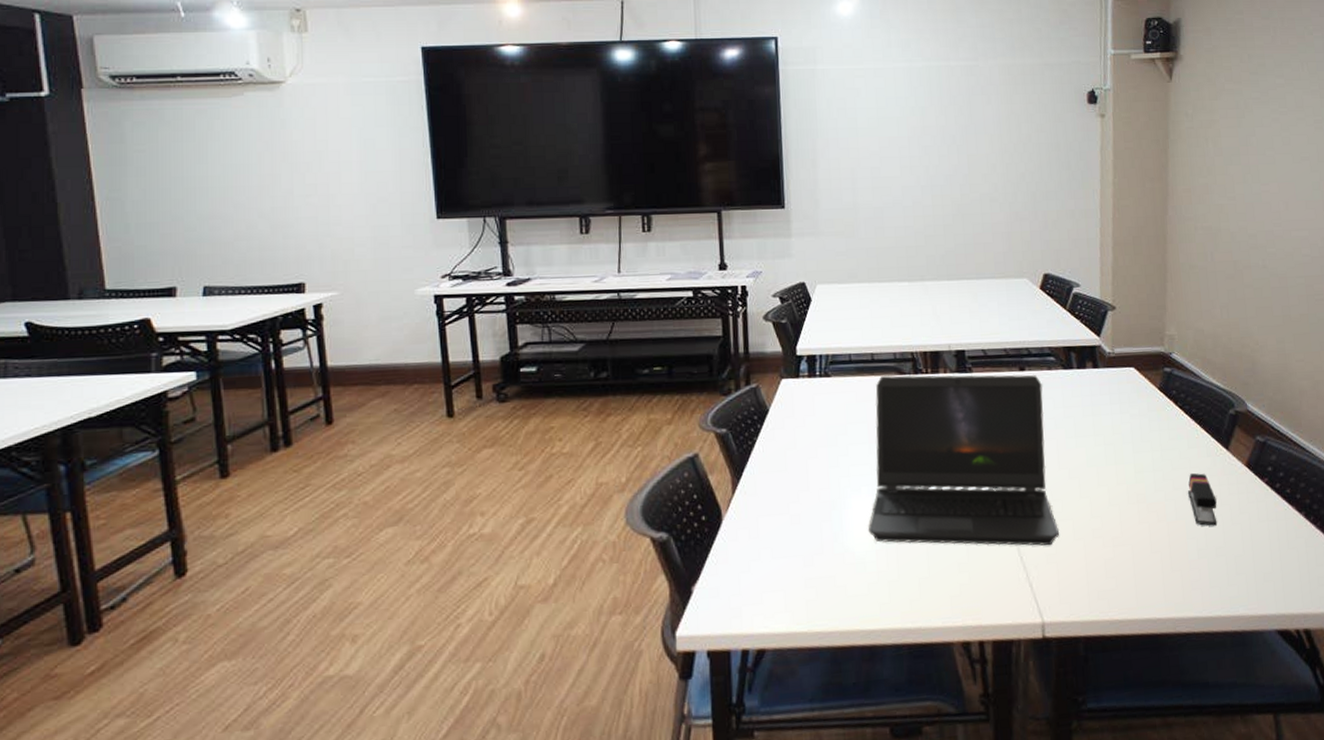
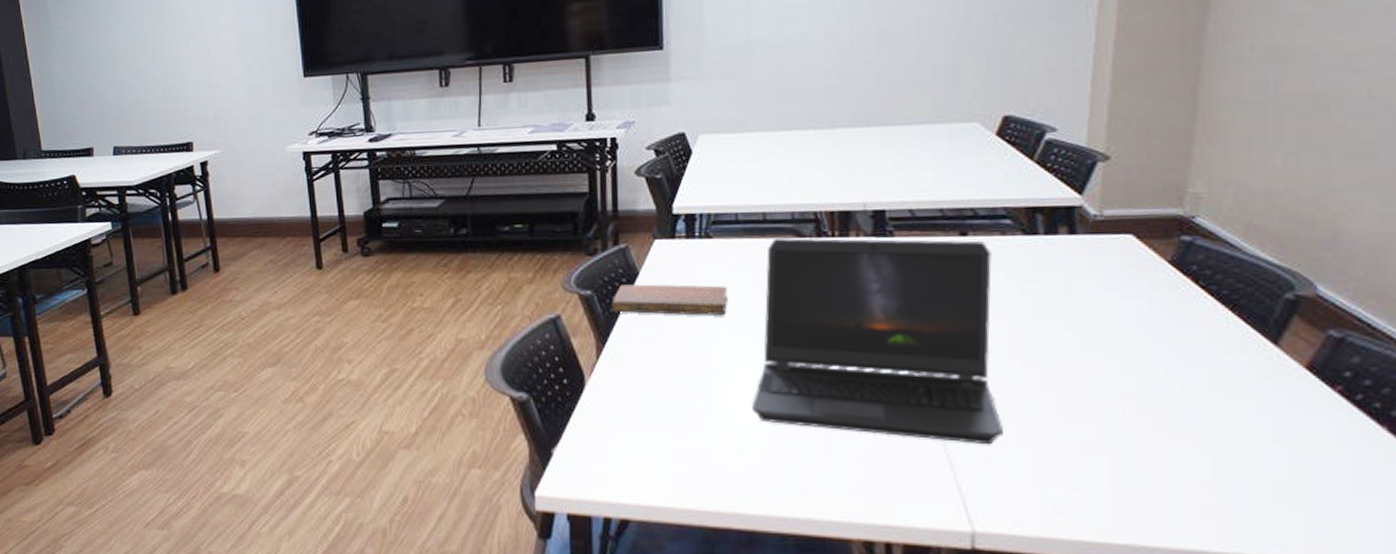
notebook: none [745,419,845,449] -> present [611,284,727,316]
stapler: present [1188,472,1218,526] -> none [1205,371,1251,441]

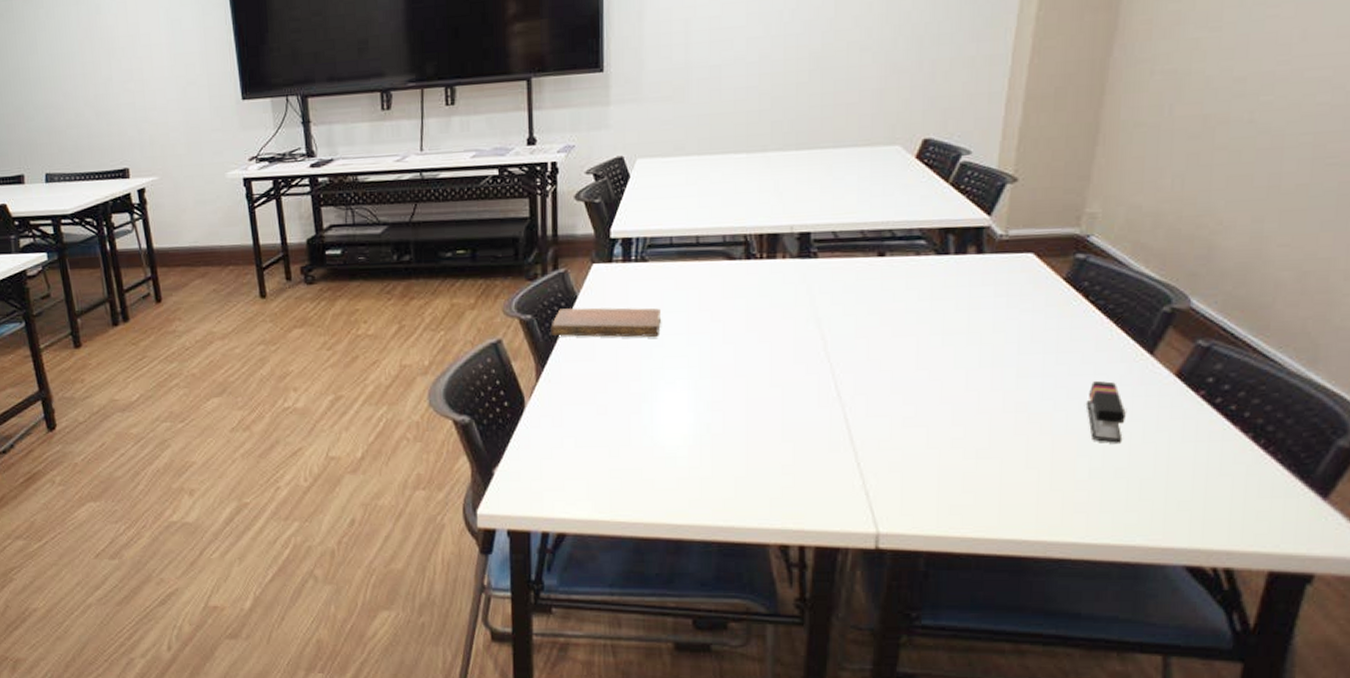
laptop computer: present [751,237,1004,445] -> none [681,260,910,453]
stapler: none [1205,371,1251,441] -> present [1087,380,1126,443]

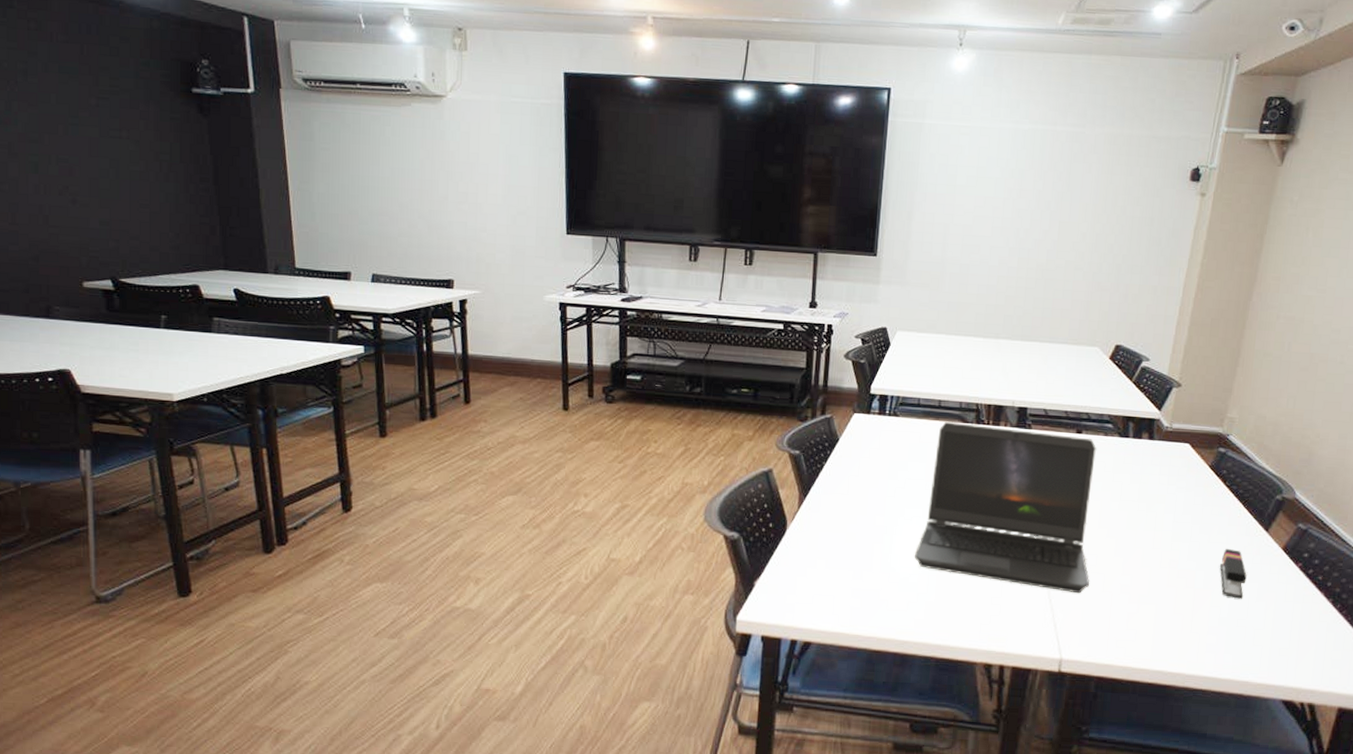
notebook: present [550,307,661,338] -> none [814,448,906,480]
laptop computer: none [681,260,910,453] -> present [914,421,1097,594]

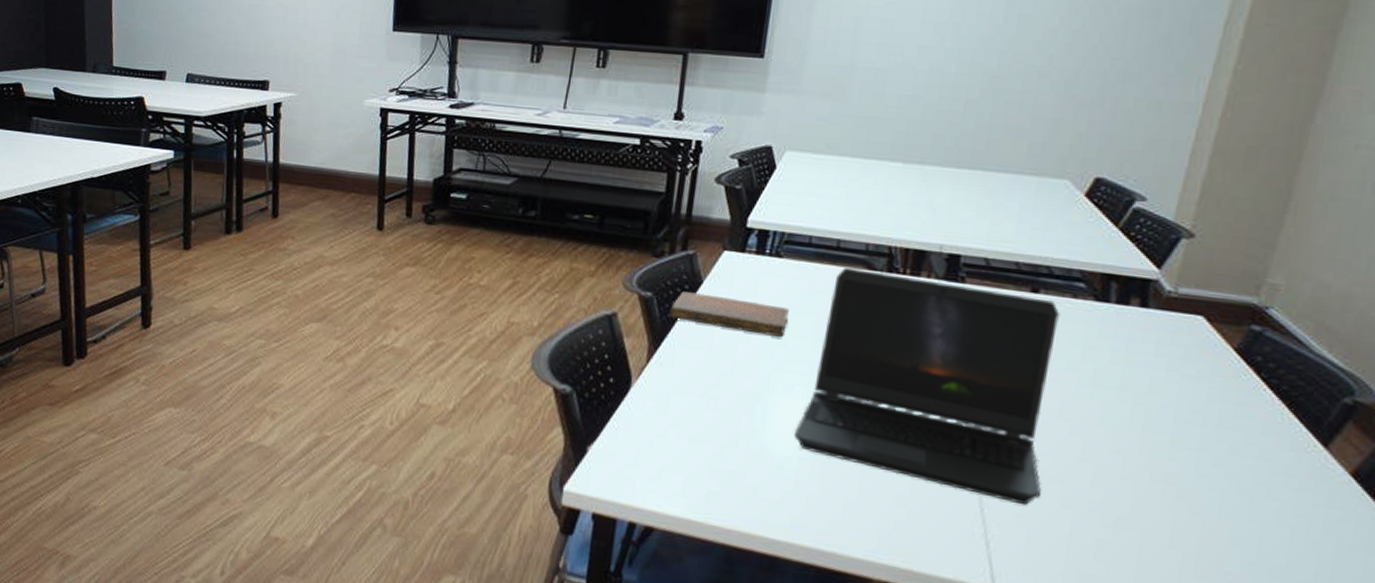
notebook: none [814,448,906,480] -> present [669,291,789,337]
stapler: present [1220,548,1247,599] -> none [1245,465,1290,539]

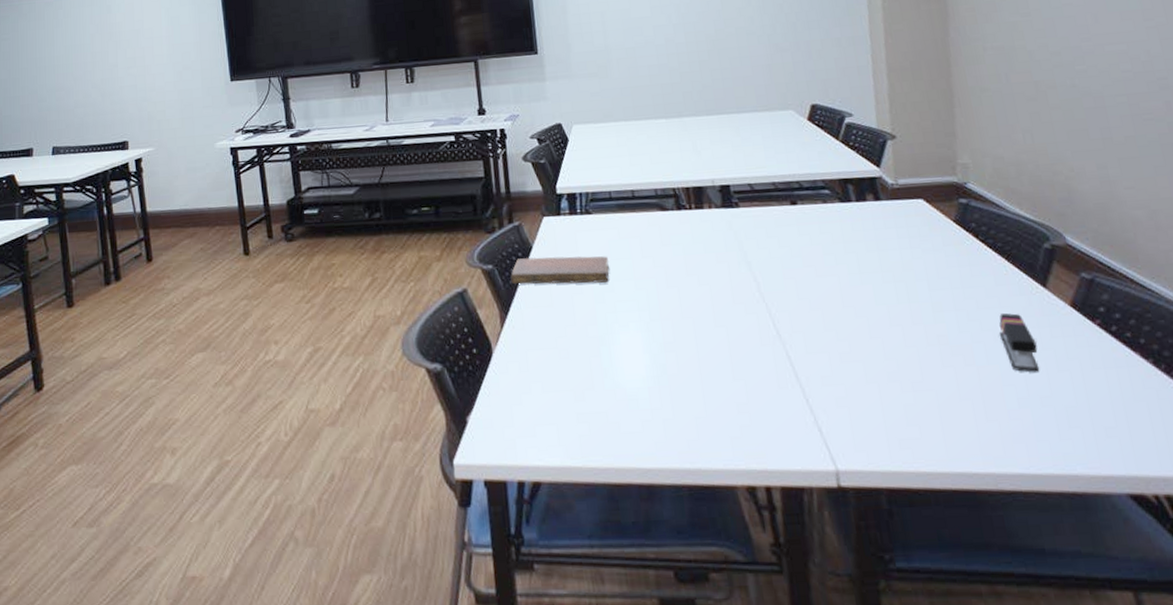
laptop computer: present [793,267,1061,506] -> none [638,209,849,389]
stapler: none [1245,465,1290,539] -> present [999,312,1040,372]

